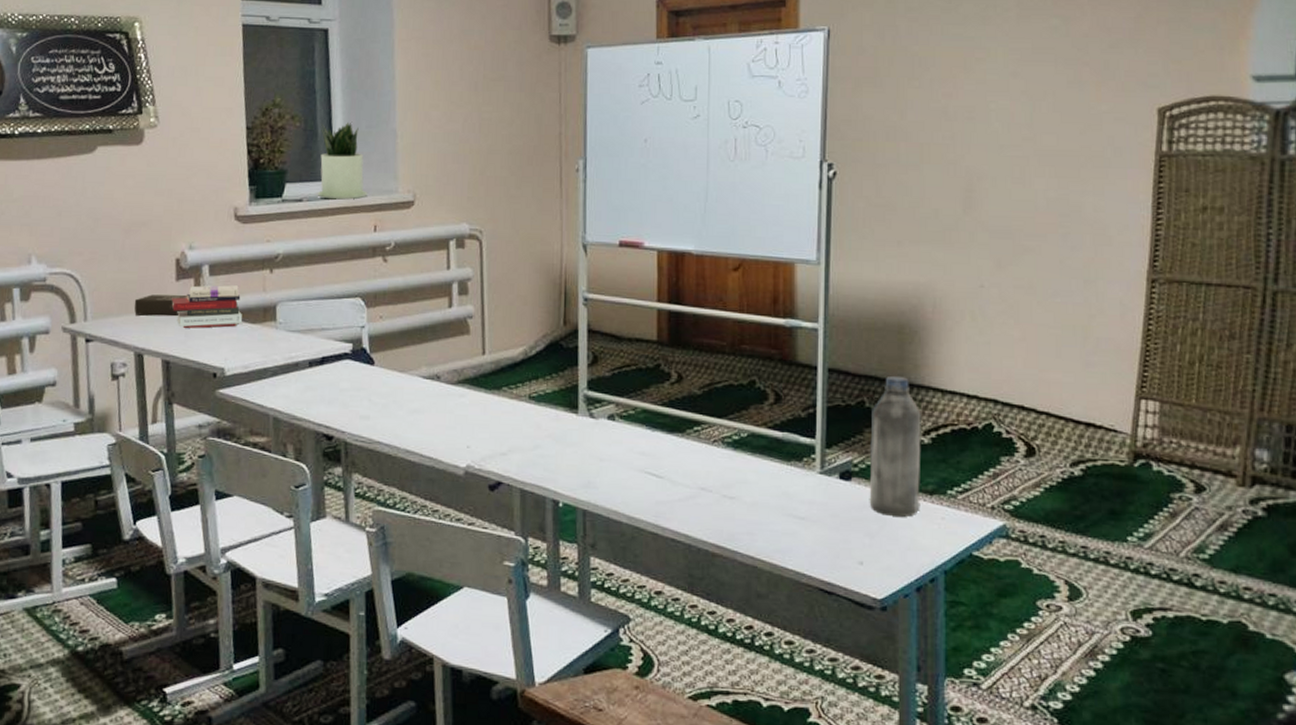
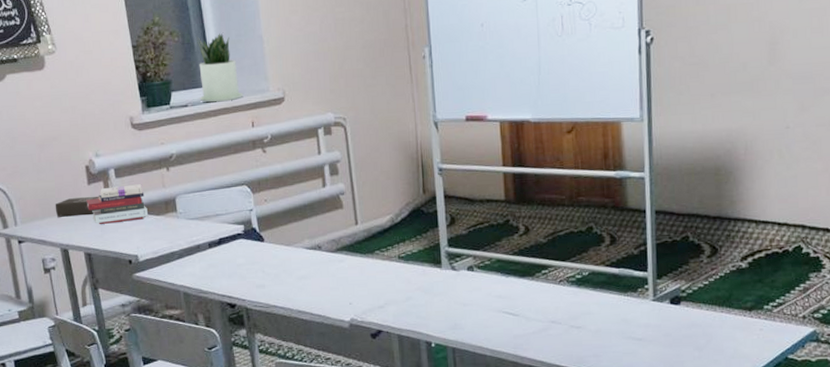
water bottle: present [869,375,922,517] -> none [695,212,741,331]

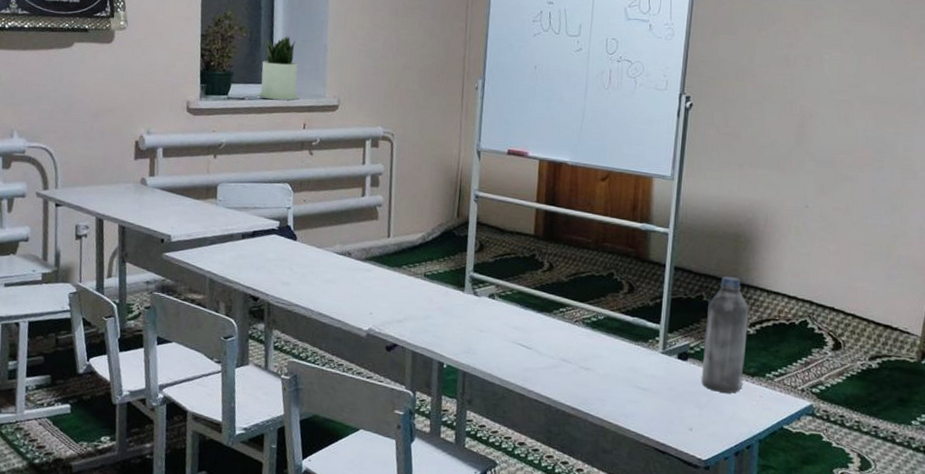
book: present [55,196,101,217] -> none [97,170,143,190]
books: present [86,184,149,224] -> none [129,165,189,202]
water bottle: none [695,212,741,331] -> present [701,276,749,393]

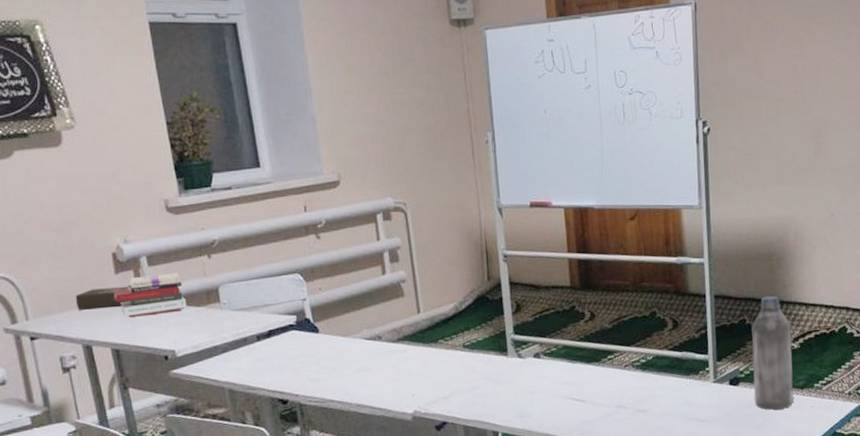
book: none [97,170,143,190] -> present [75,286,131,310]
books: none [129,165,189,202] -> present [113,273,188,317]
planter: present [257,35,300,101] -> none [240,112,295,185]

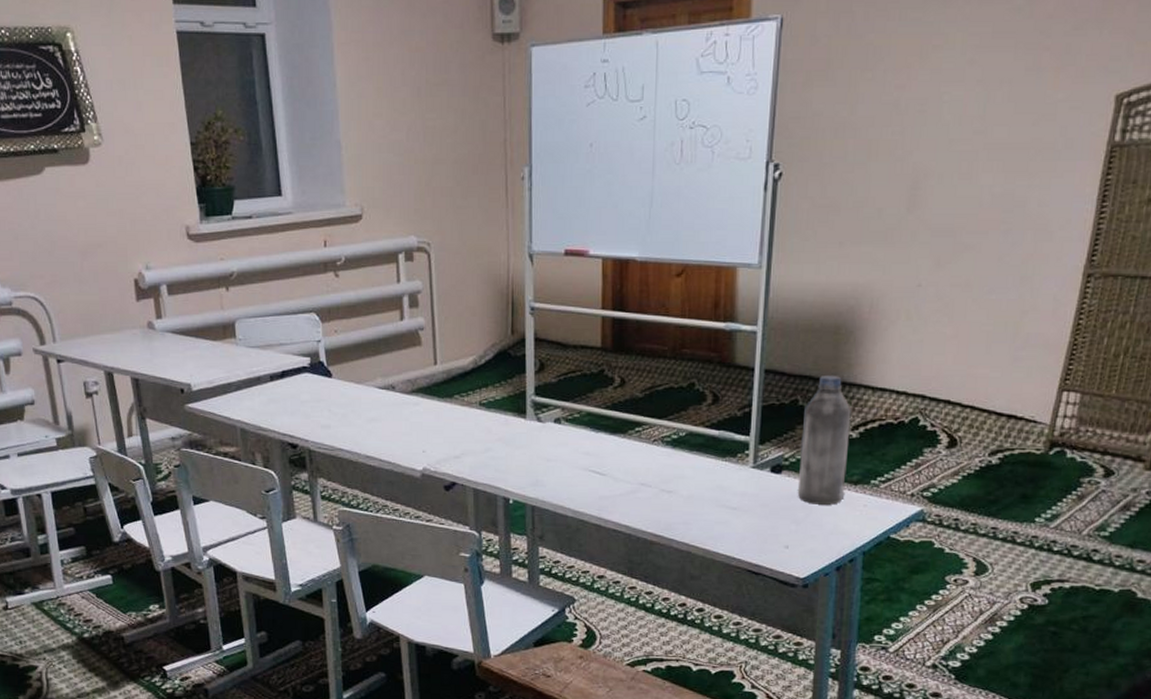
book: present [75,286,131,310] -> none [98,314,151,336]
books: present [113,273,188,317] -> none [134,304,204,347]

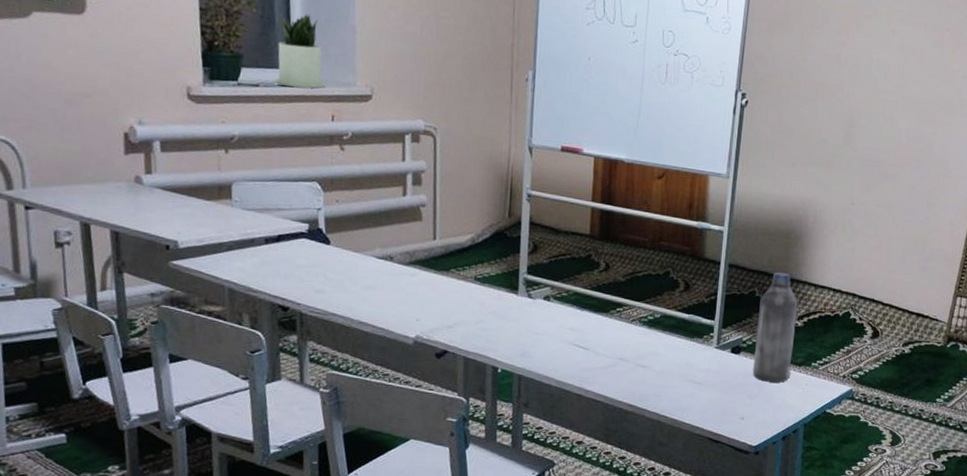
planter: none [264,135,316,215] -> present [274,12,326,90]

